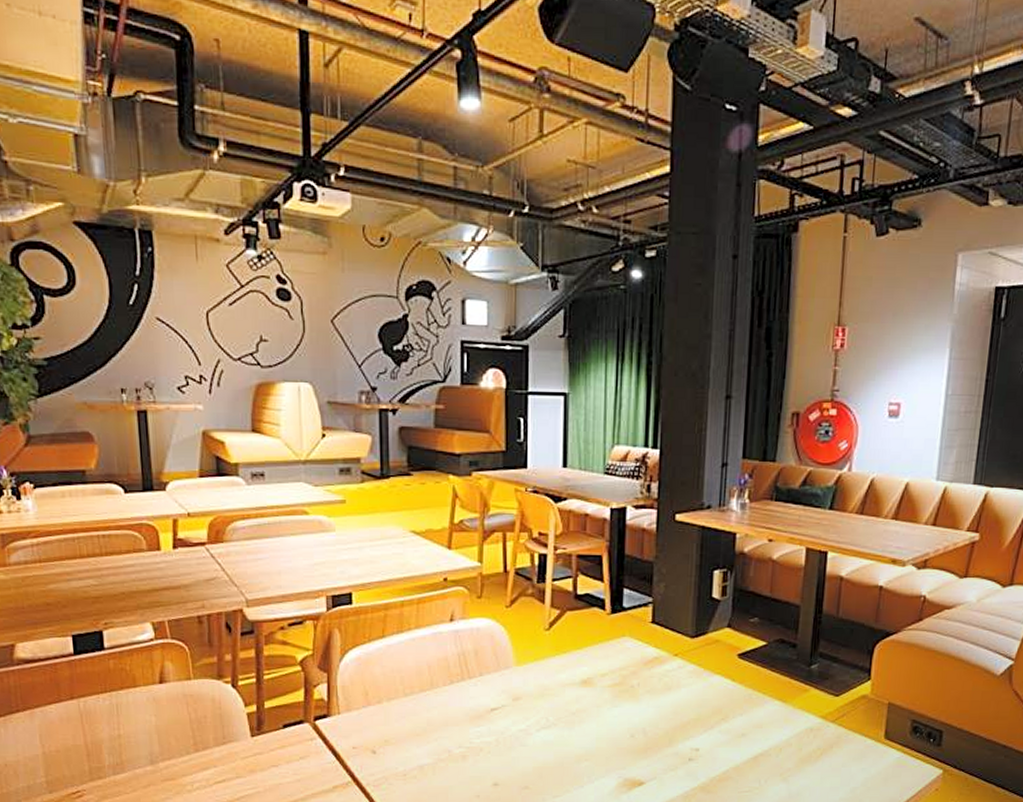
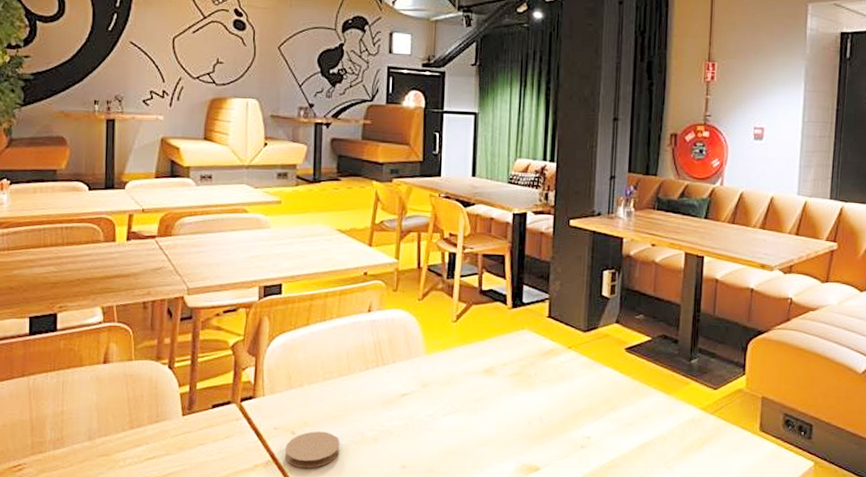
coaster: none [366,750,426,789] -> present [285,431,340,469]

